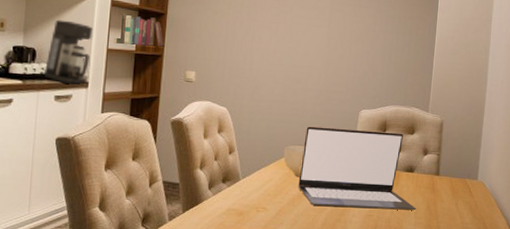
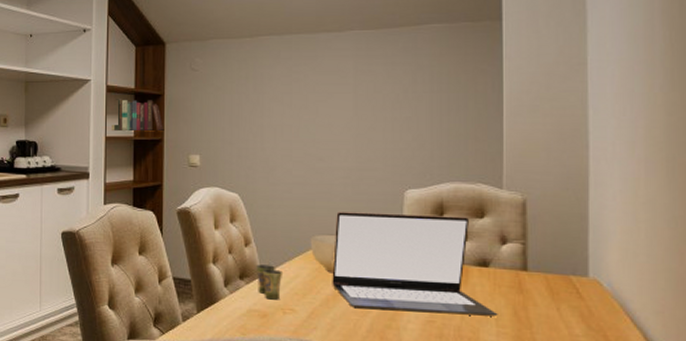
coffee maker: present [43,19,93,85] -> none [45,111,90,177]
cup: none [236,170,260,200] -> present [255,264,284,300]

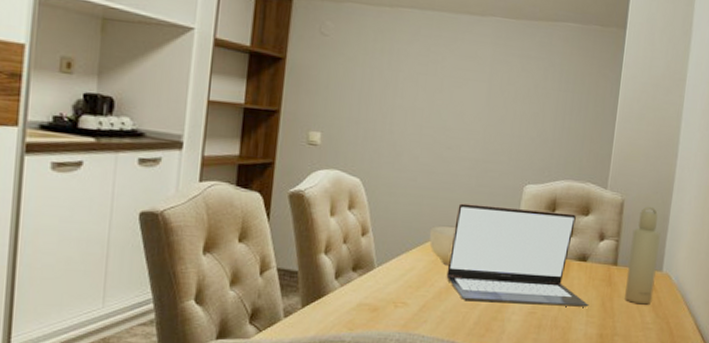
books: present [112,99,163,132] -> none [217,56,281,101]
cup: present [255,264,284,300] -> none [370,255,399,293]
bottle: none [541,204,580,315] -> present [625,206,660,305]

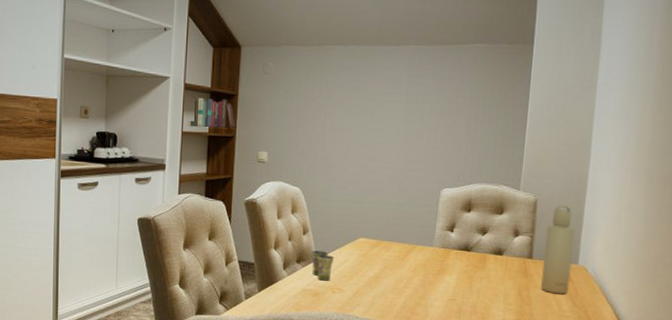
books: none [217,56,281,101] -> present [188,96,236,129]
cup: none [370,255,399,293] -> present [311,250,335,281]
bowl: present [429,225,456,266] -> none [359,224,382,259]
laptop: present [446,203,589,307] -> none [375,206,506,296]

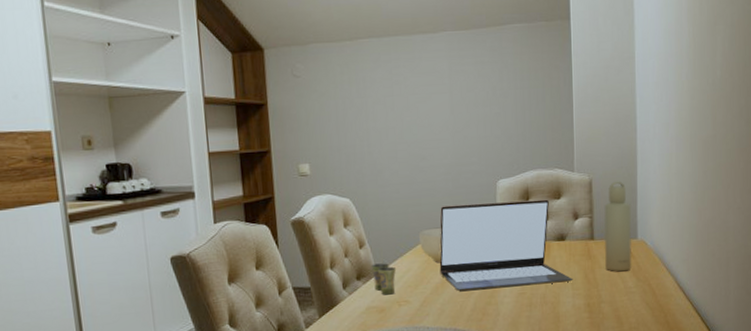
books: present [188,96,236,129] -> none [214,110,269,146]
bowl: none [359,224,382,259] -> present [418,227,442,263]
laptop: none [375,206,506,296] -> present [439,199,573,291]

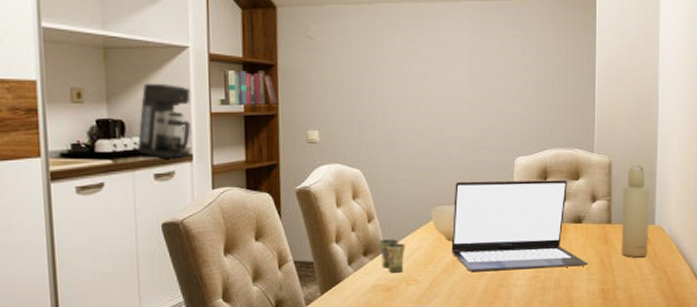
coffee maker: none [144,127,192,198] -> present [137,83,190,160]
books: none [214,110,269,146] -> present [217,69,277,107]

